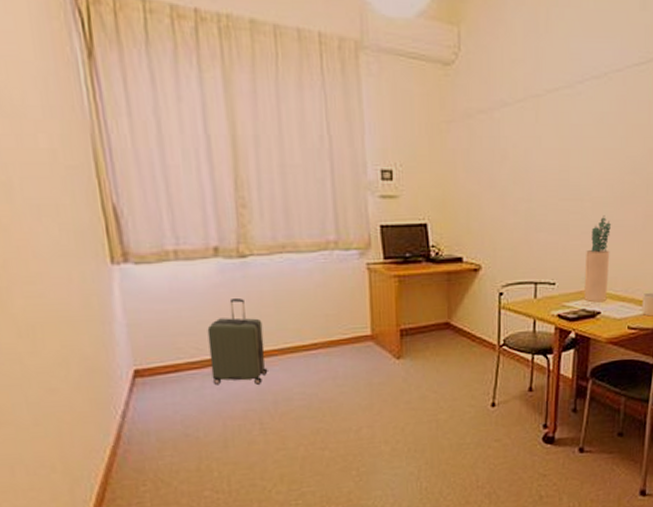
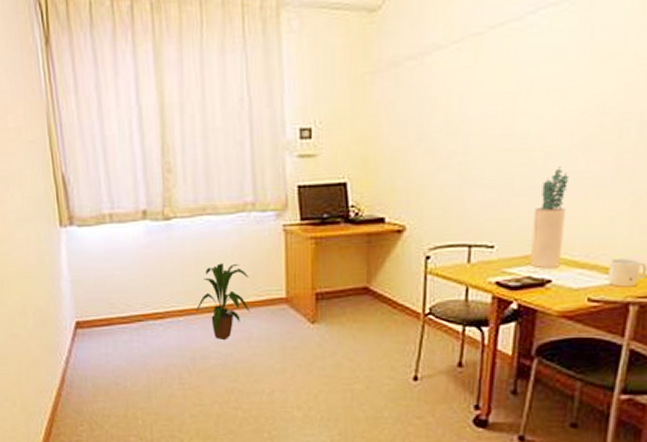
suitcase: present [207,299,268,386] -> none [135,259,188,341]
house plant: none [277,302,335,380] -> present [196,263,250,339]

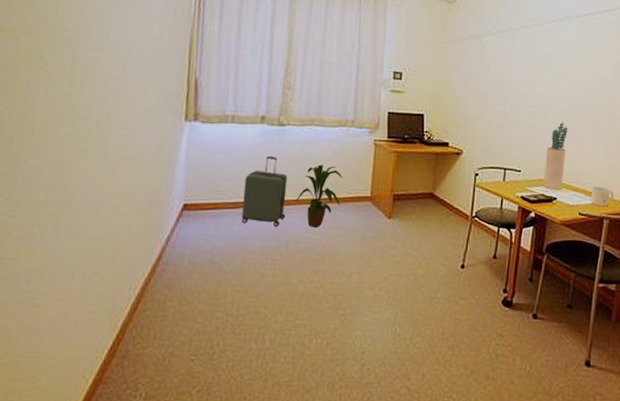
suitcase: none [135,259,188,341] -> present [241,156,288,227]

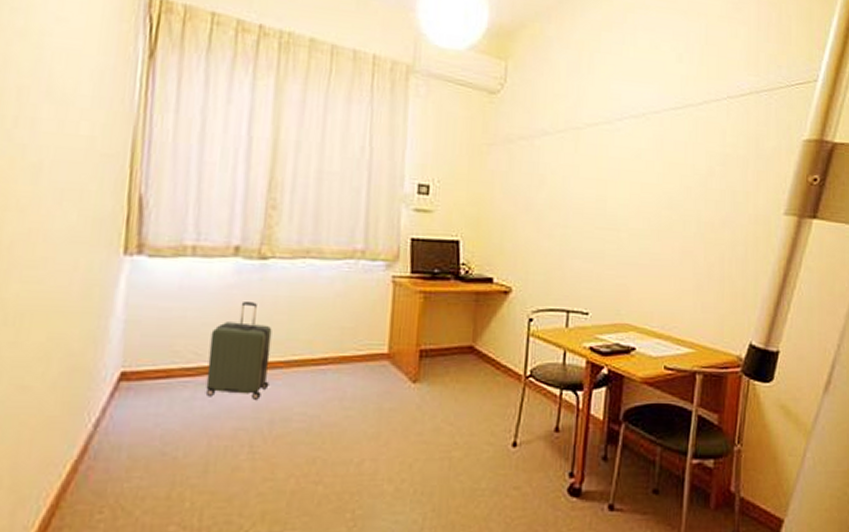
house plant: present [295,165,343,228] -> none [283,312,350,399]
vase: present [544,121,569,190] -> none [618,247,648,338]
mug: present [591,187,614,207] -> none [679,332,708,358]

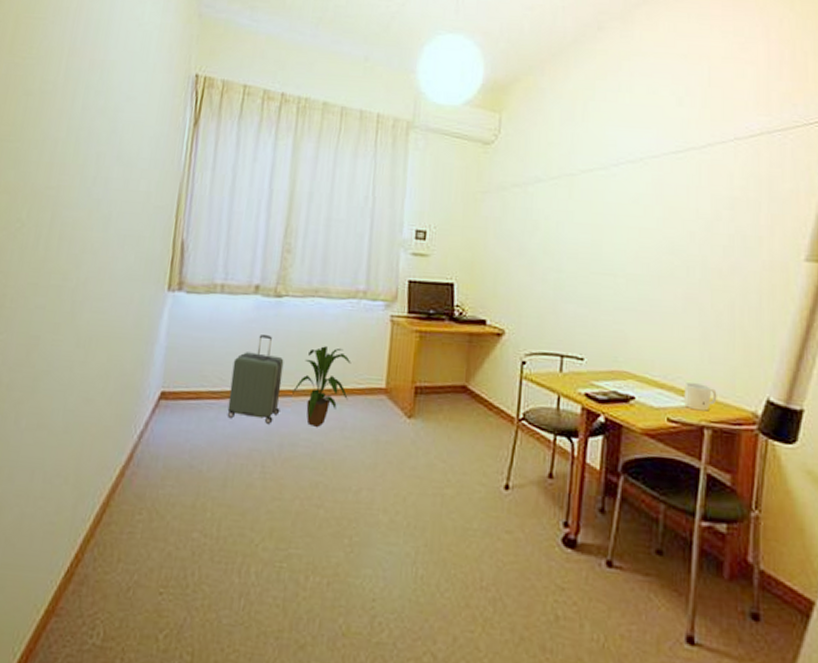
house plant: none [283,312,350,399] -> present [293,346,351,427]
mug: none [679,332,708,358] -> present [684,383,717,411]

